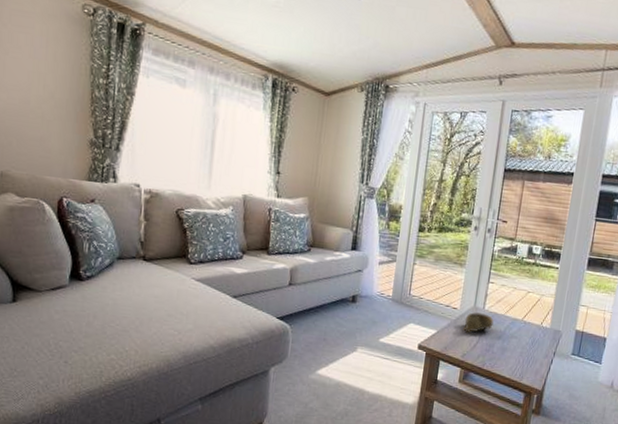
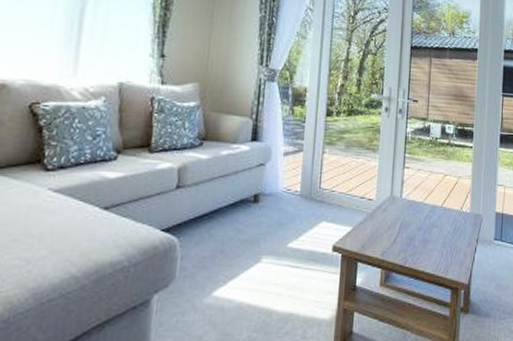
decorative bowl: present [463,311,494,333] -> none [381,201,413,227]

